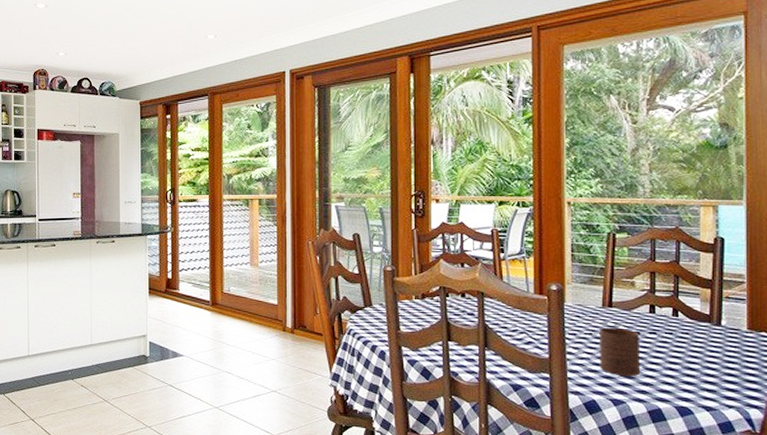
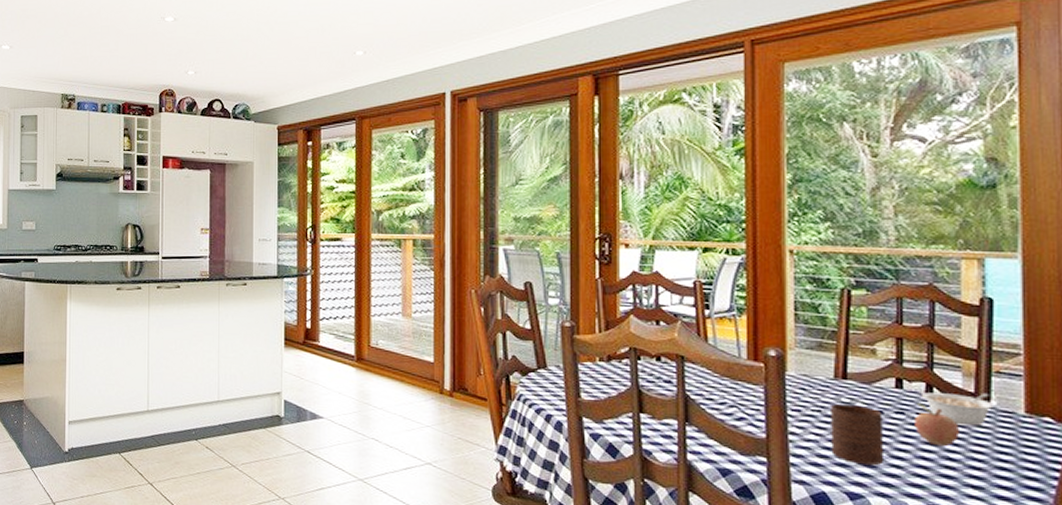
fruit: none [664,325,698,359] -> present [915,403,959,447]
legume: none [670,315,724,342] -> present [922,392,994,426]

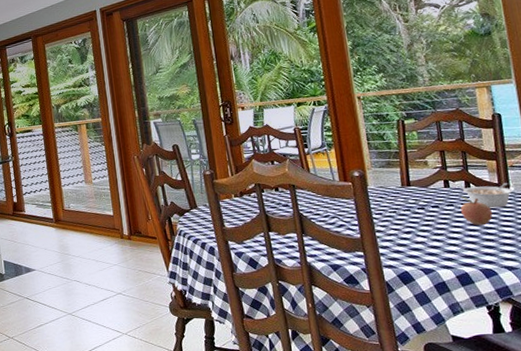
cup: present [831,403,885,466] -> none [402,203,445,247]

